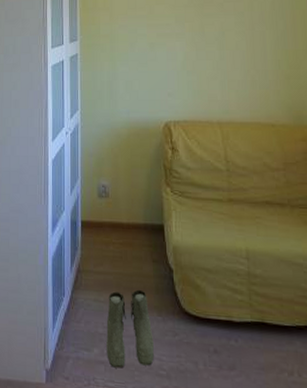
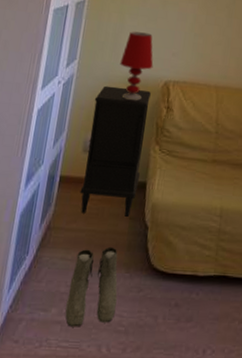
nightstand: none [100,132,157,260] -> present [80,85,151,217]
table lamp: none [119,77,151,144] -> present [120,31,154,100]

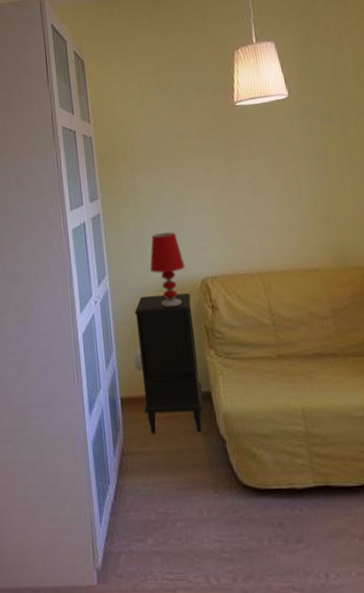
boots: present [65,246,118,327] -> none [158,466,215,557]

